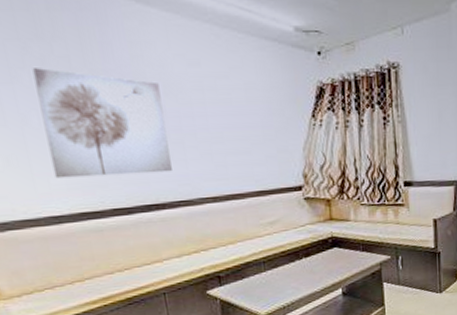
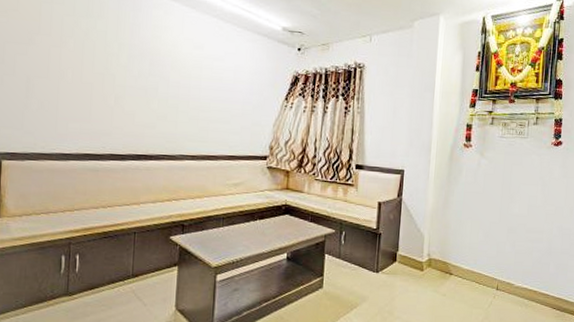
wall art: present [32,68,172,179] -> none [73,37,168,130]

